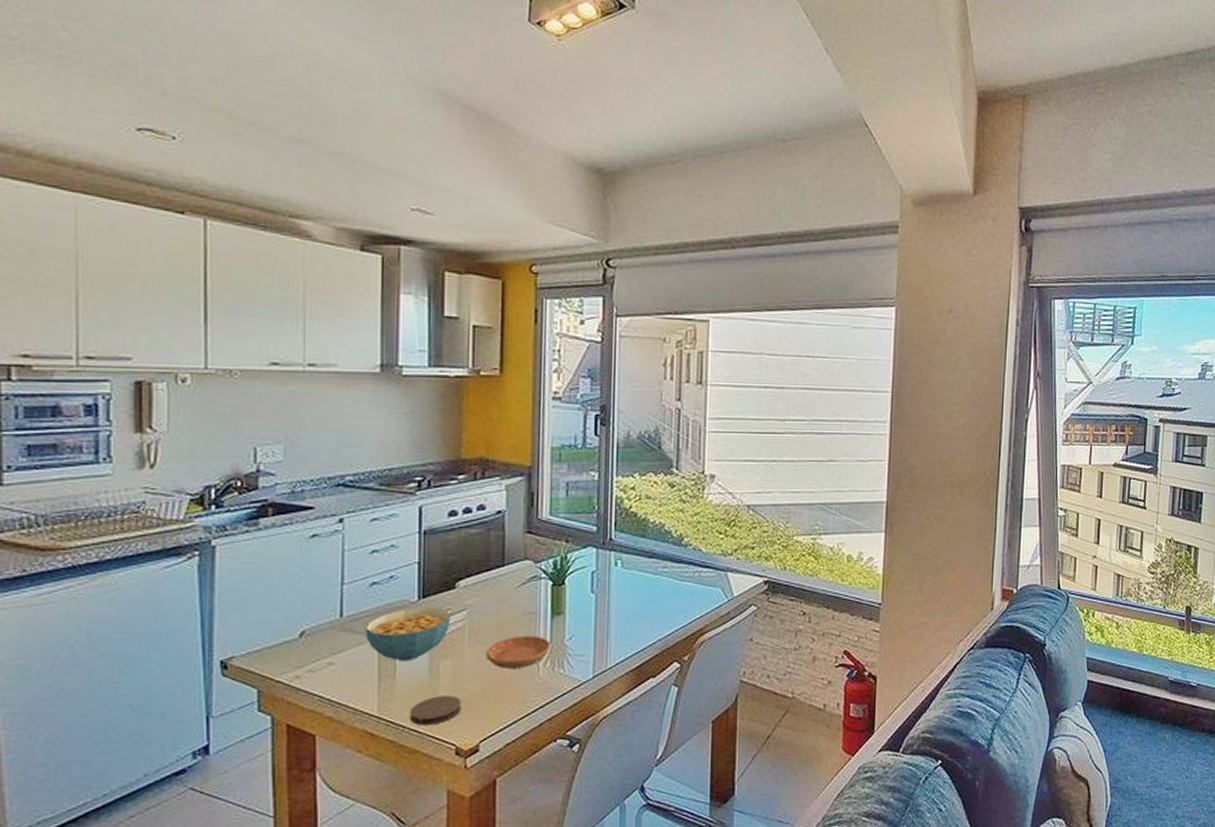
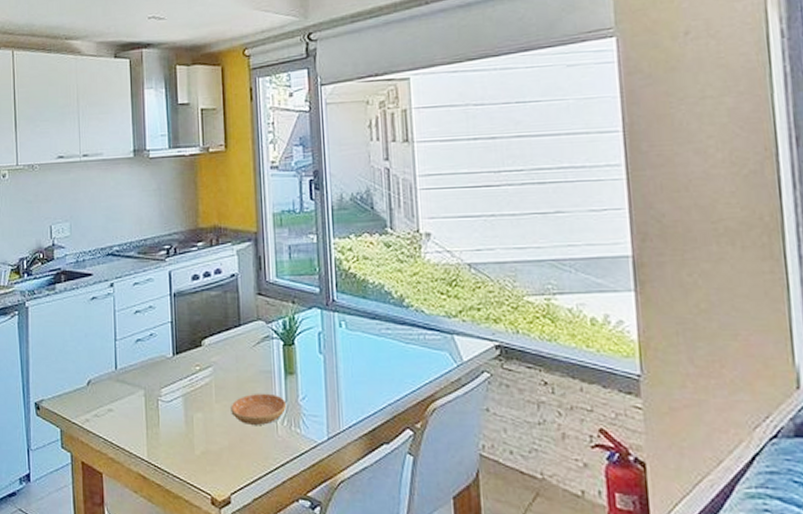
cereal bowl: present [365,607,451,661] -> none [134,362,200,411]
coaster: present [409,695,461,726] -> none [172,446,213,474]

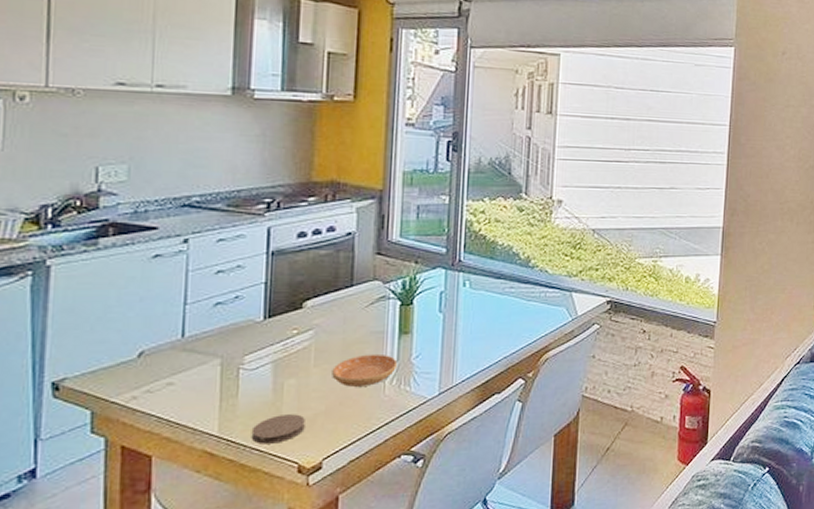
coaster: none [172,446,213,474] -> present [251,414,305,444]

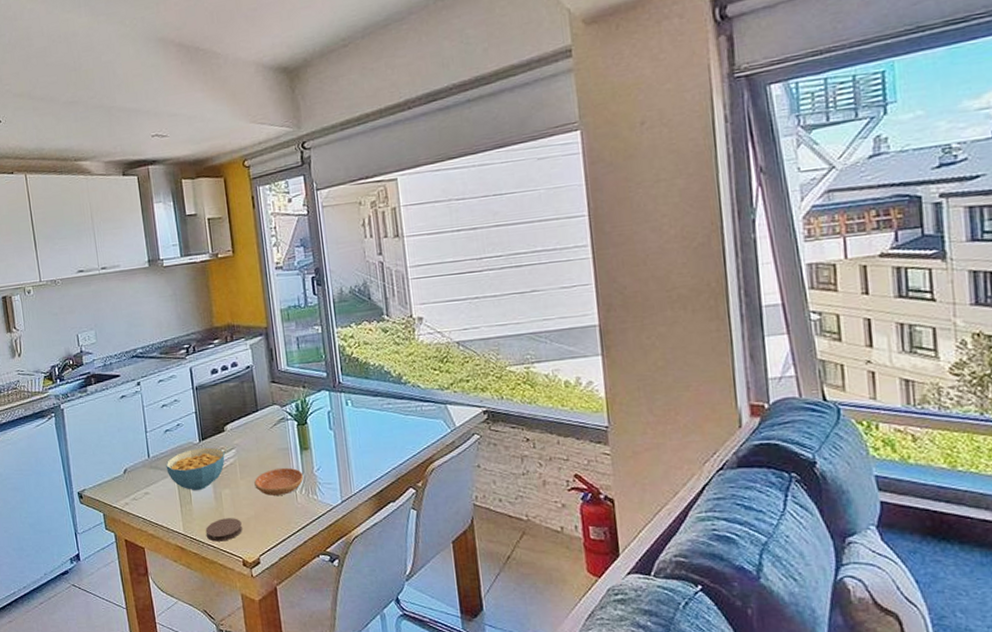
cereal bowl: none [207,326,298,380] -> present [166,447,225,490]

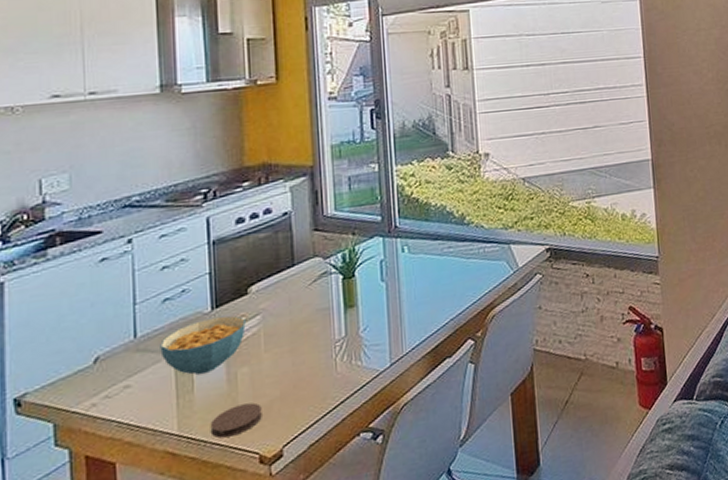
saucer: present [254,467,304,496] -> none [283,330,347,369]

